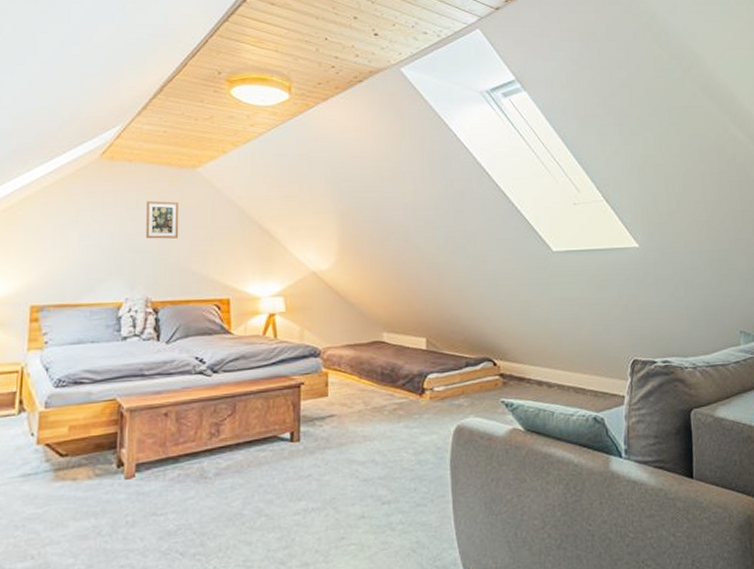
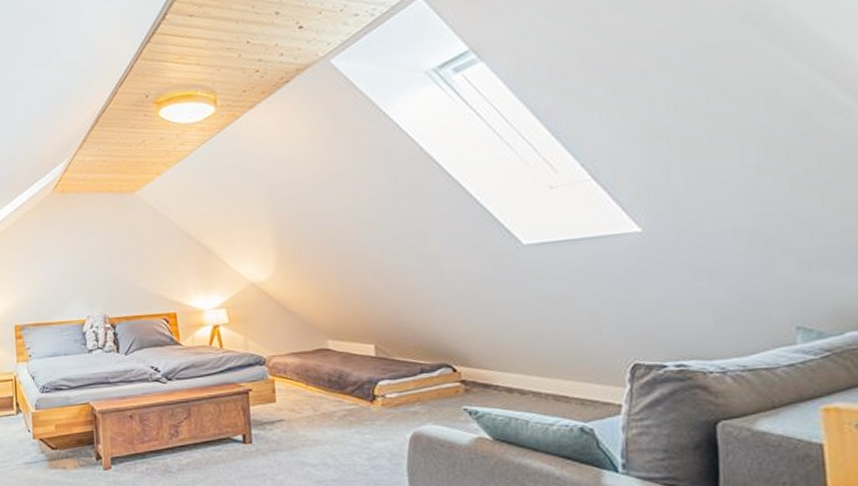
picture frame: present [145,200,179,239] -> none [95,225,126,262]

